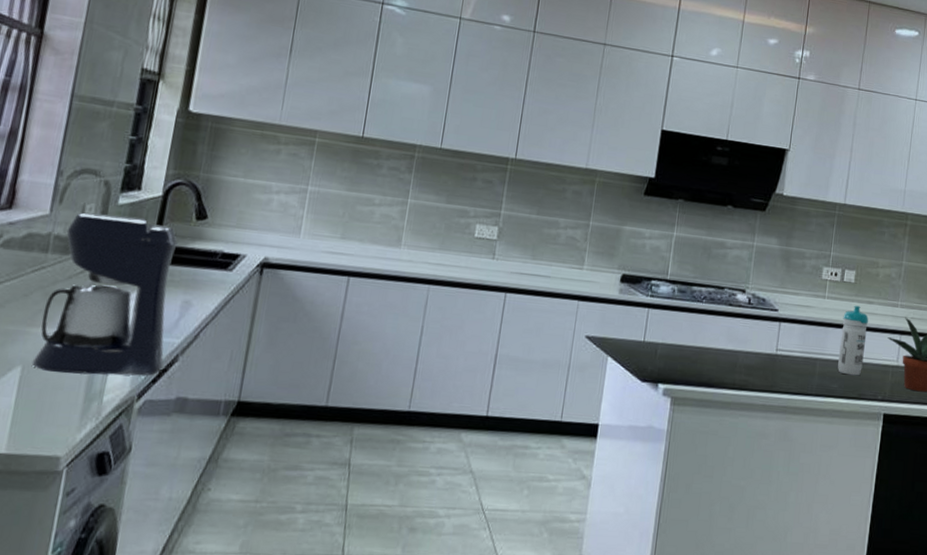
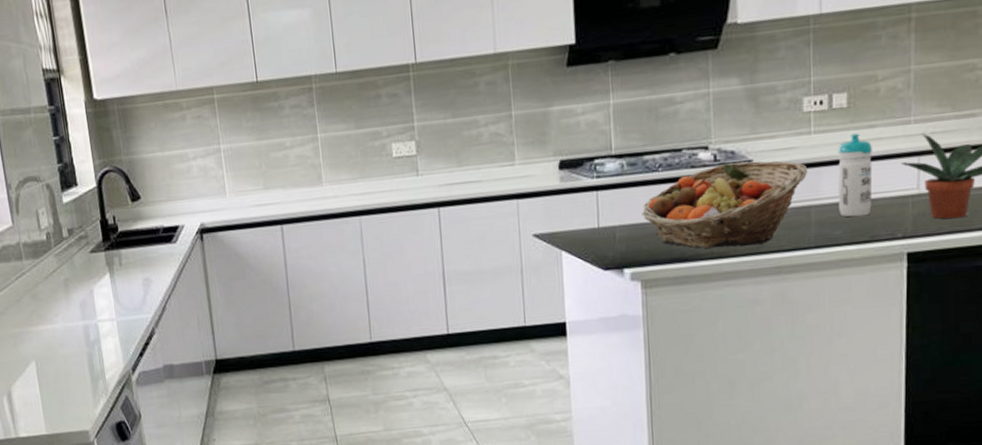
coffee maker: present [32,212,178,376] -> none [30,210,144,362]
fruit basket: none [682,307,819,384] -> present [642,160,808,248]

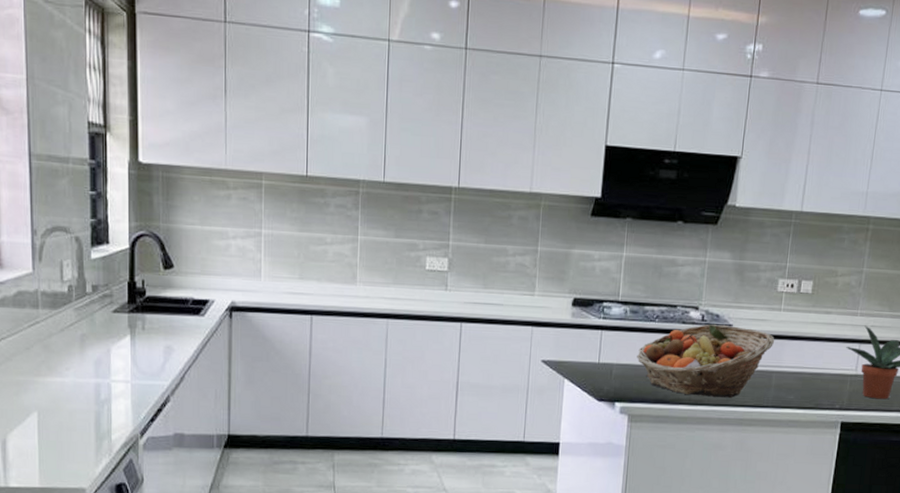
water bottle: present [837,133,873,217] -> none [794,316,826,387]

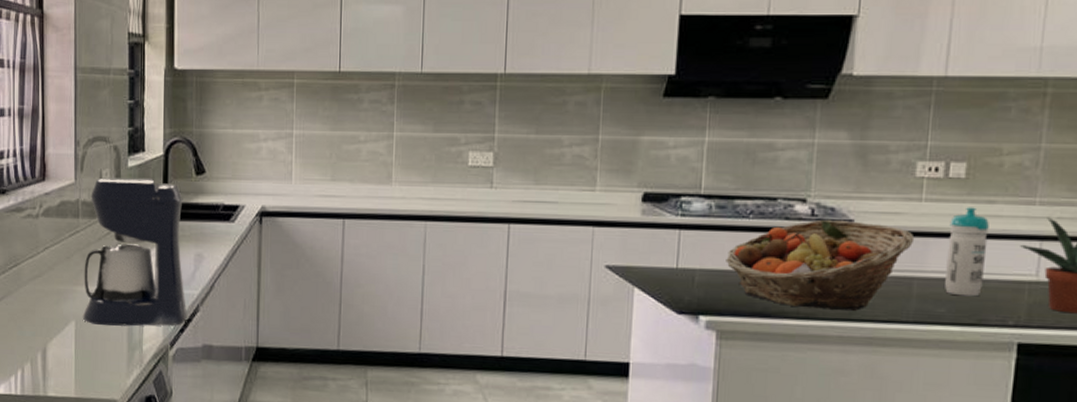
coffee maker: none [45,268,158,417] -> present [82,177,187,327]
water bottle: none [794,316,826,387] -> present [945,207,989,297]

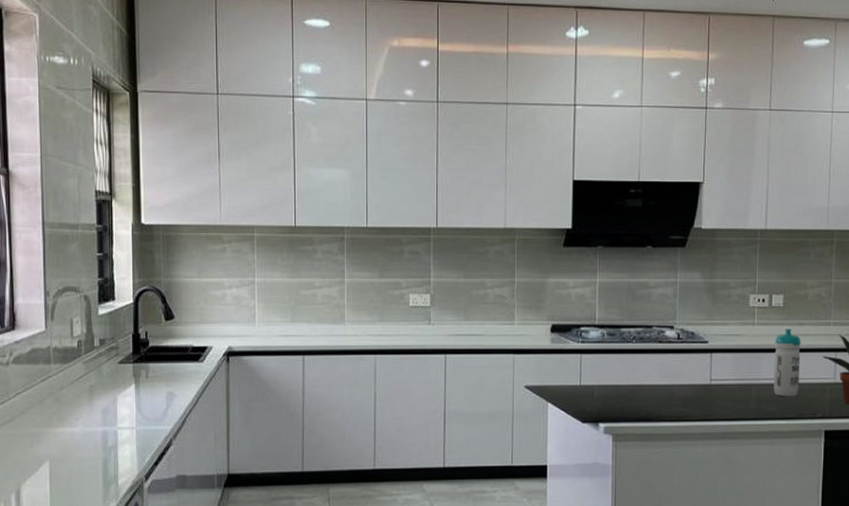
coffee maker: present [82,177,187,327] -> none [56,324,161,464]
fruit basket: present [726,219,915,311] -> none [617,341,751,413]

